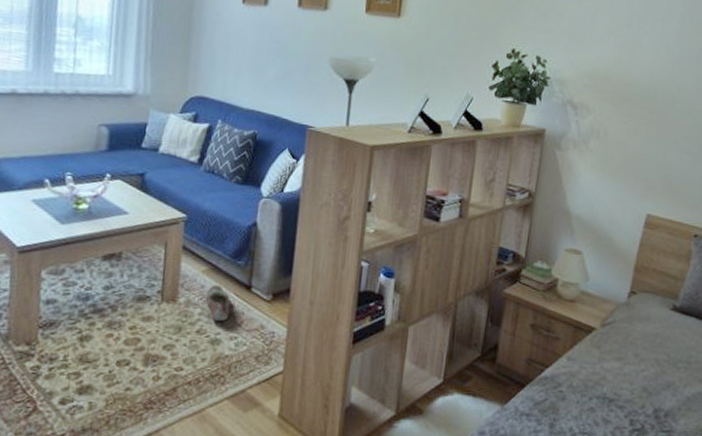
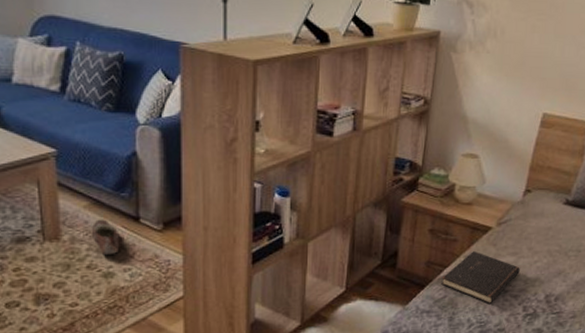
hardcover book: none [542,352,626,412] -> present [441,251,520,304]

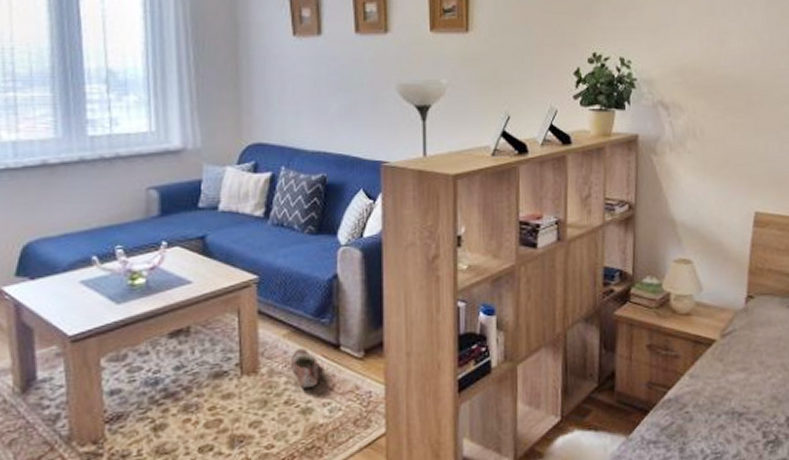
hardcover book: present [441,251,520,304] -> none [666,368,753,430]

